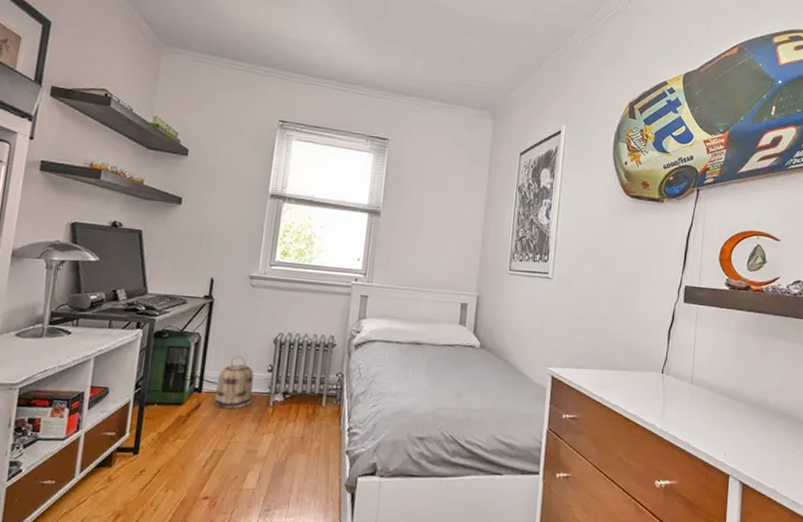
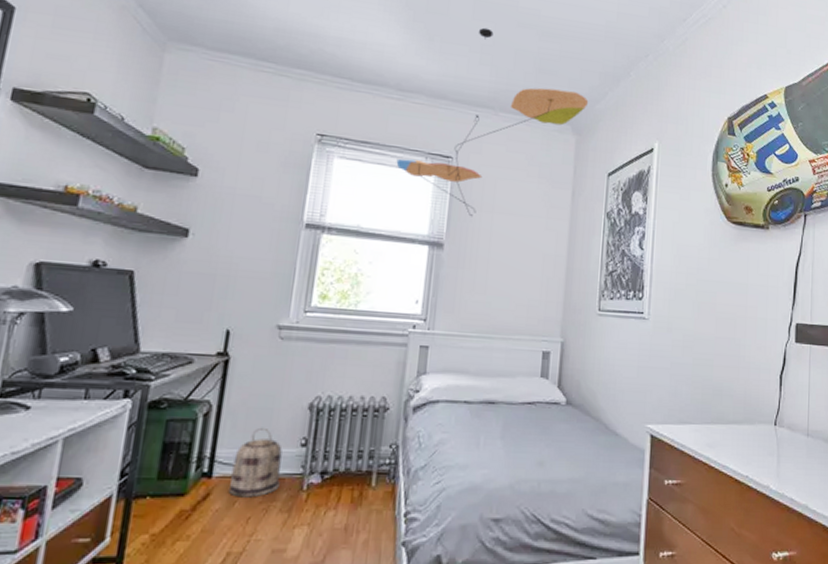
ceiling mobile: none [342,27,505,190] -> present [396,27,589,217]

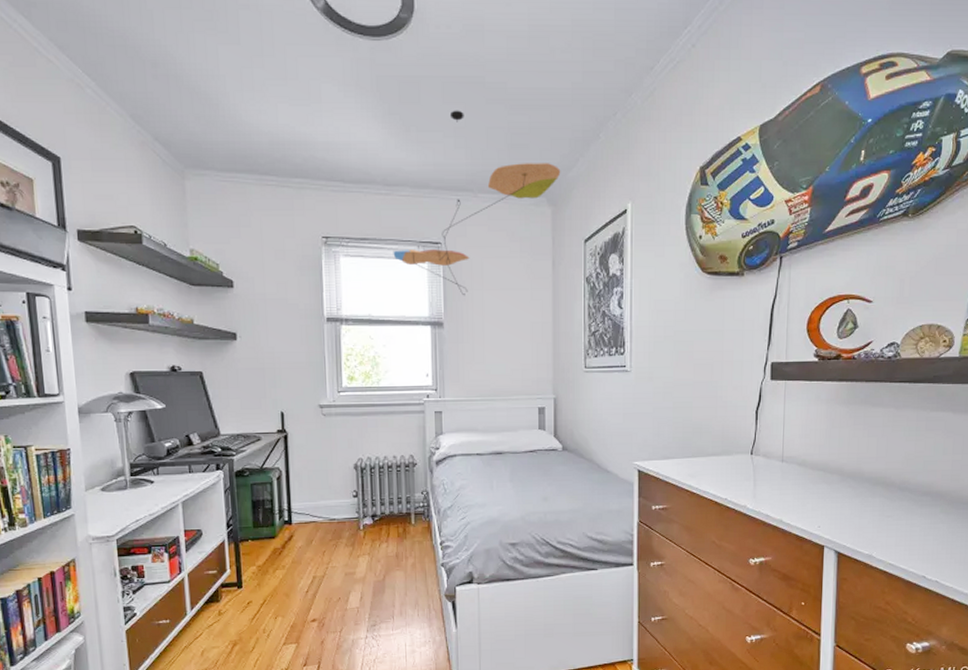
basket: present [228,427,283,498] -> none [305,485,342,537]

